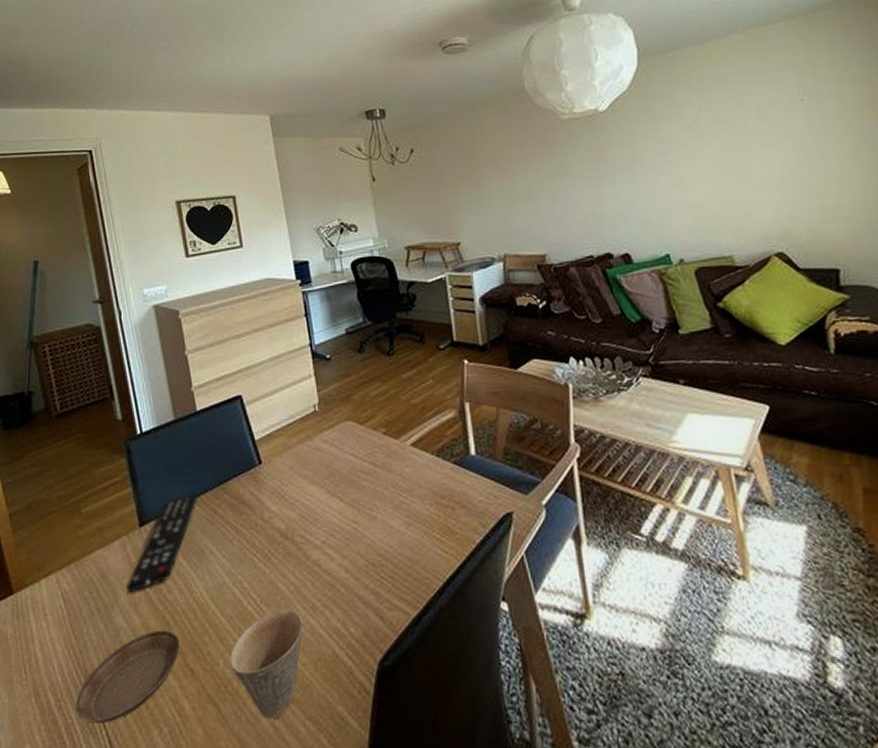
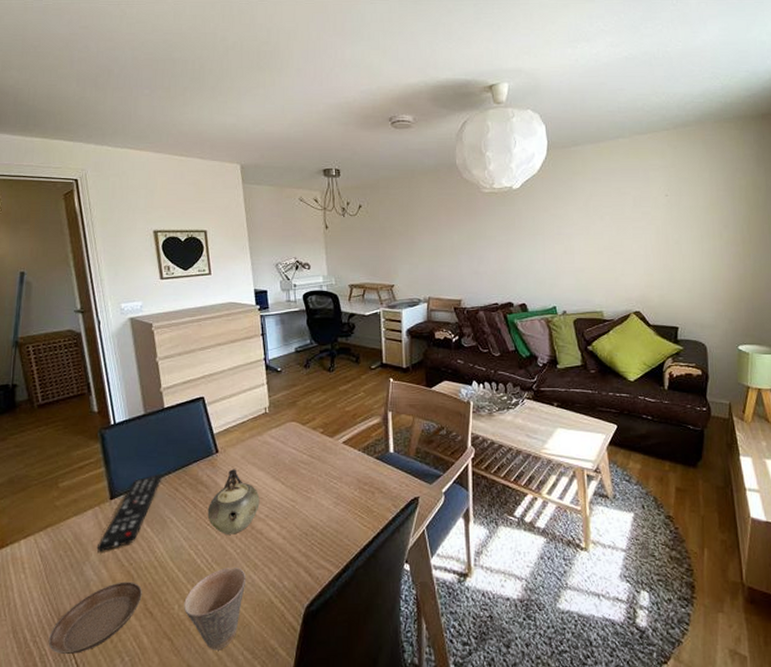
teapot: none [252,483,314,567] -> present [207,469,260,534]

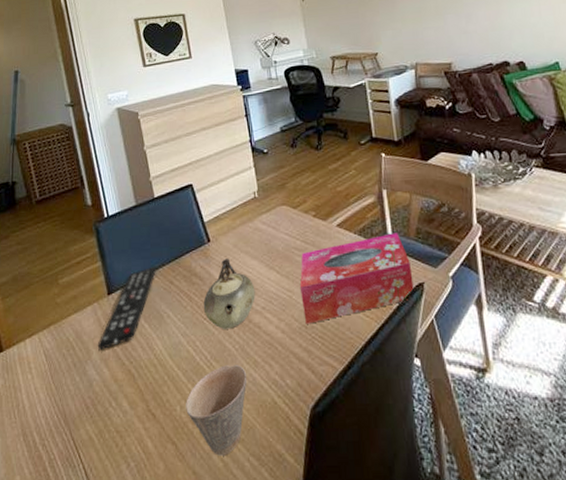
saucer: present [48,582,142,654] -> none [56,381,144,458]
tissue box: none [303,451,409,531] -> present [299,233,414,324]

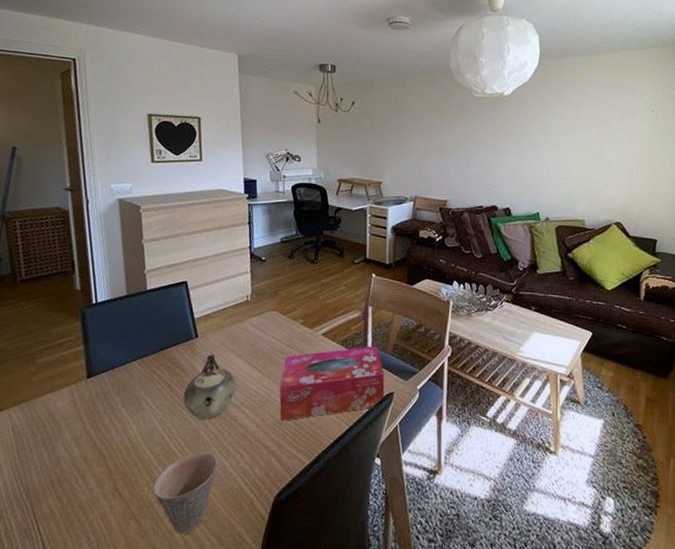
remote control: present [97,266,156,351] -> none [70,355,140,430]

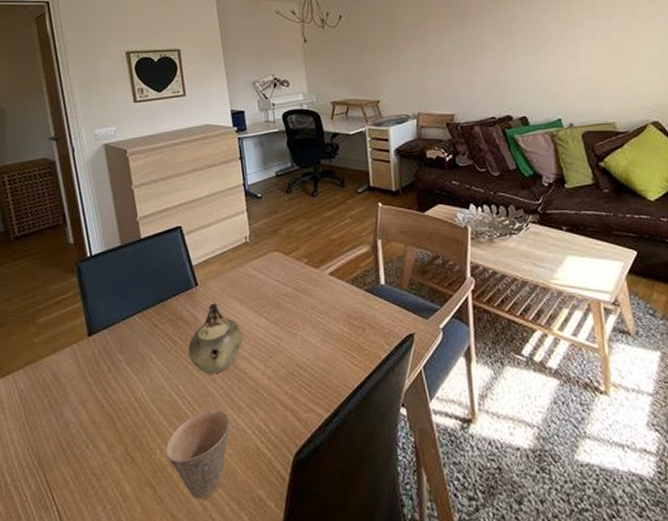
tissue box: present [279,346,385,421] -> none [288,283,404,371]

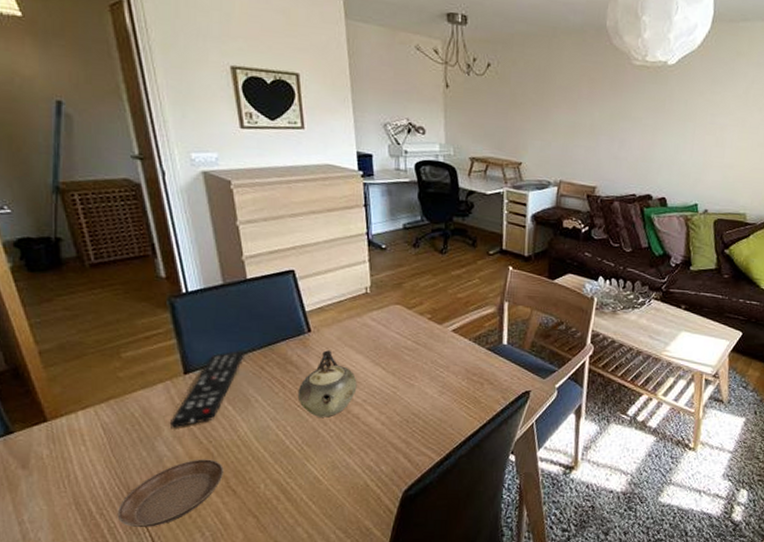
saucer: none [29,424,123,500] -> present [117,459,223,527]
remote control: none [75,308,140,392] -> present [169,350,244,428]
cup: present [166,410,231,500] -> none [271,450,340,529]

